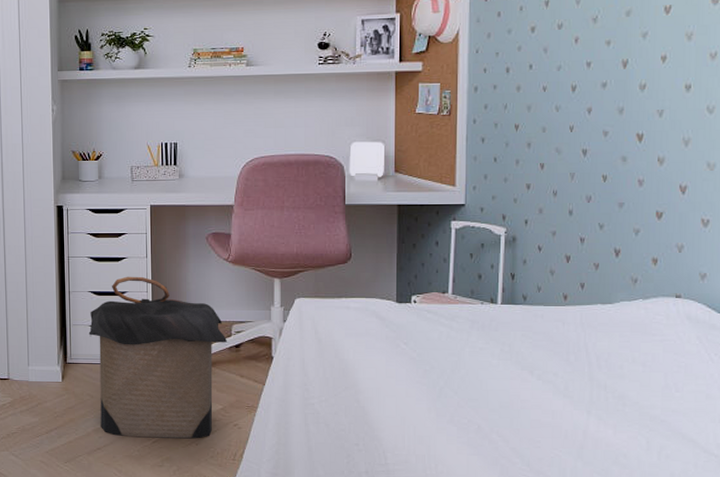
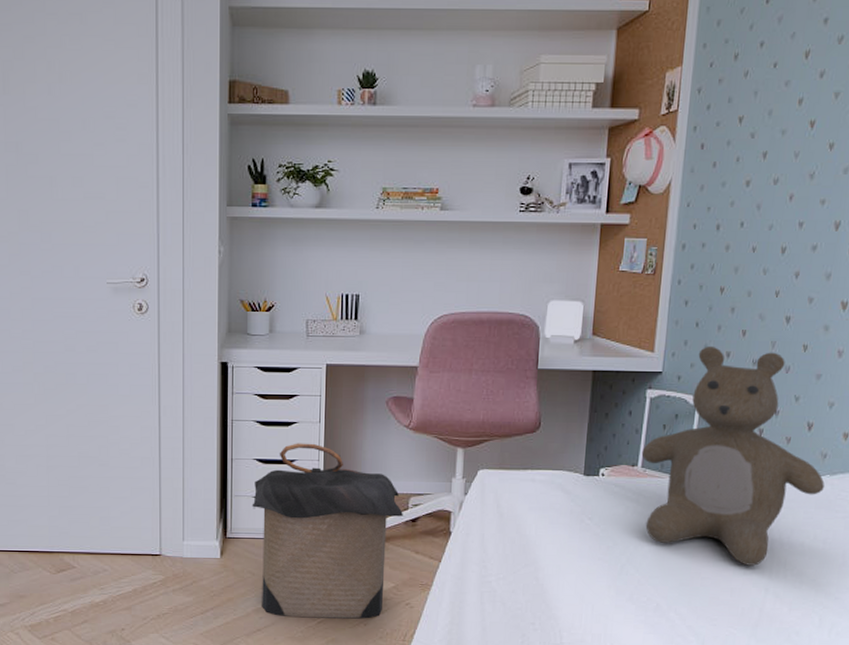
teddy bear: none [451,179,638,388] -> present [641,345,825,566]

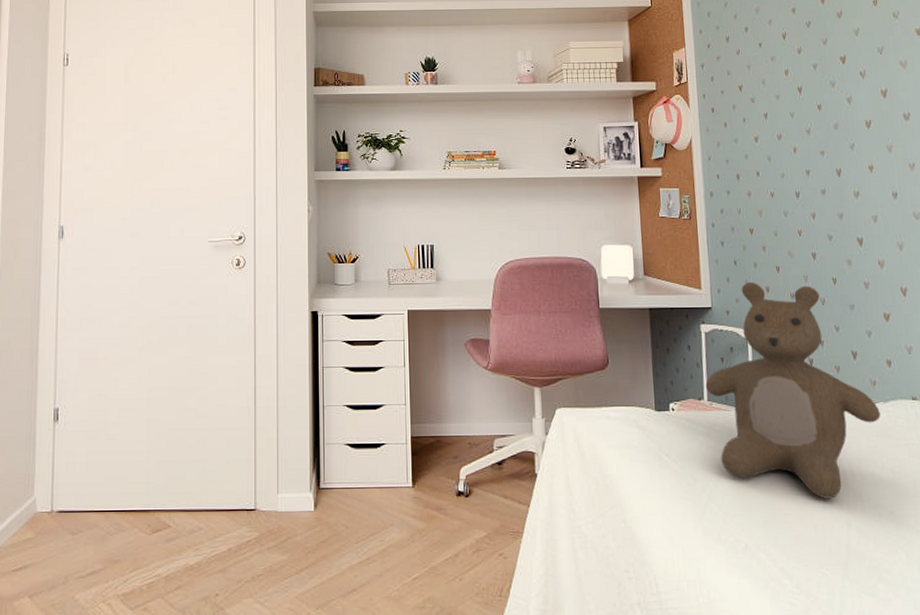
laundry hamper: present [252,443,403,619] -> none [343,387,489,574]

